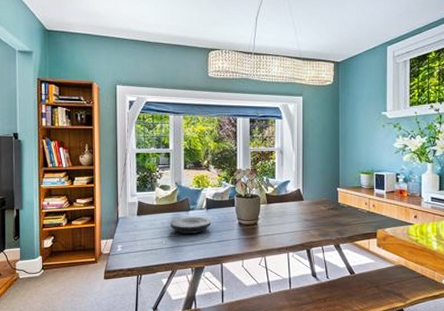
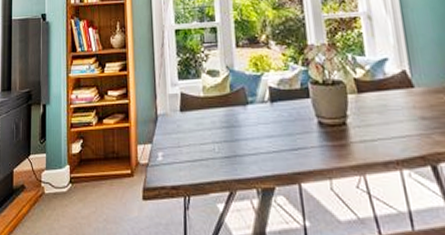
plate: present [170,216,211,235] -> none [223,112,279,139]

